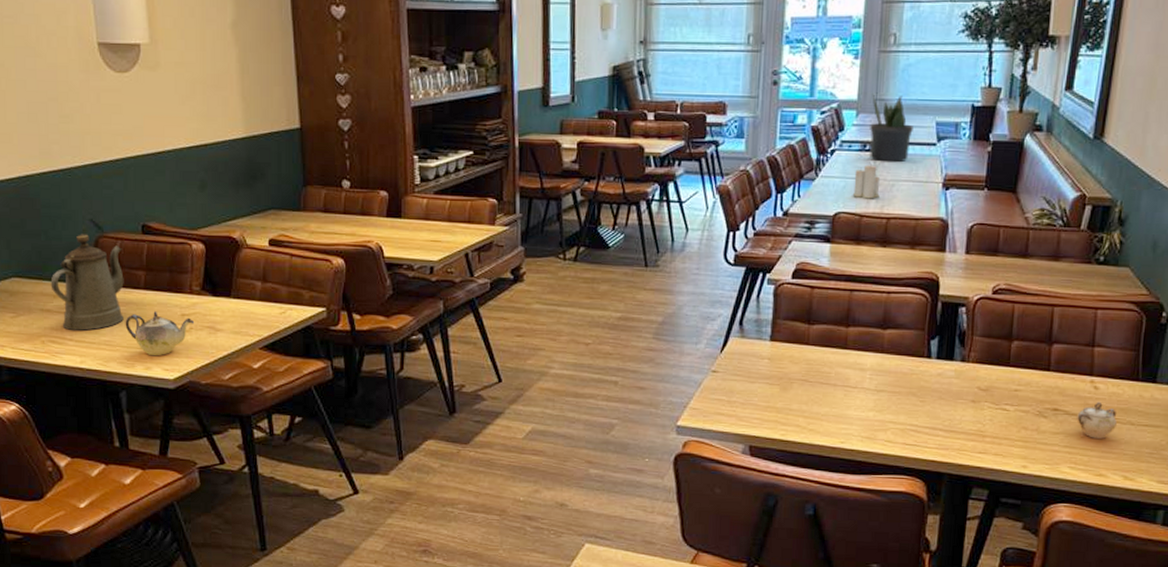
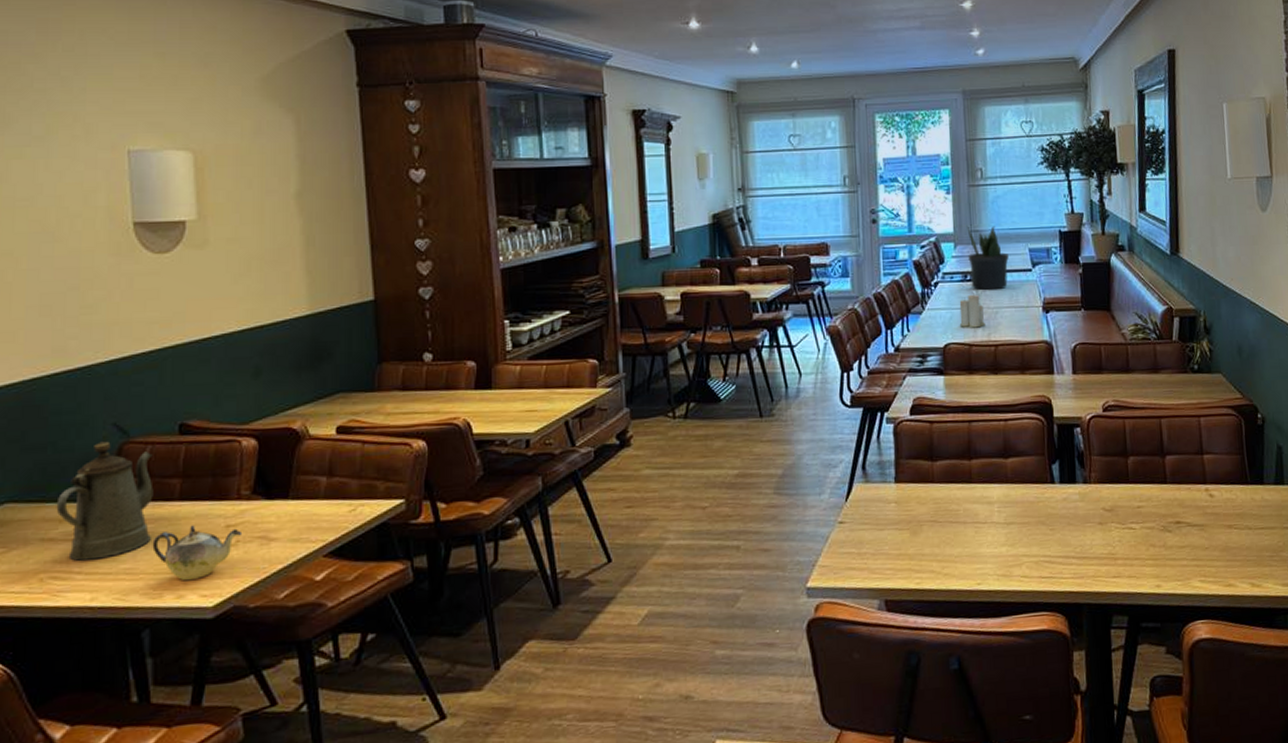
sugar bowl: present [1076,402,1118,439] -> none [1198,509,1237,548]

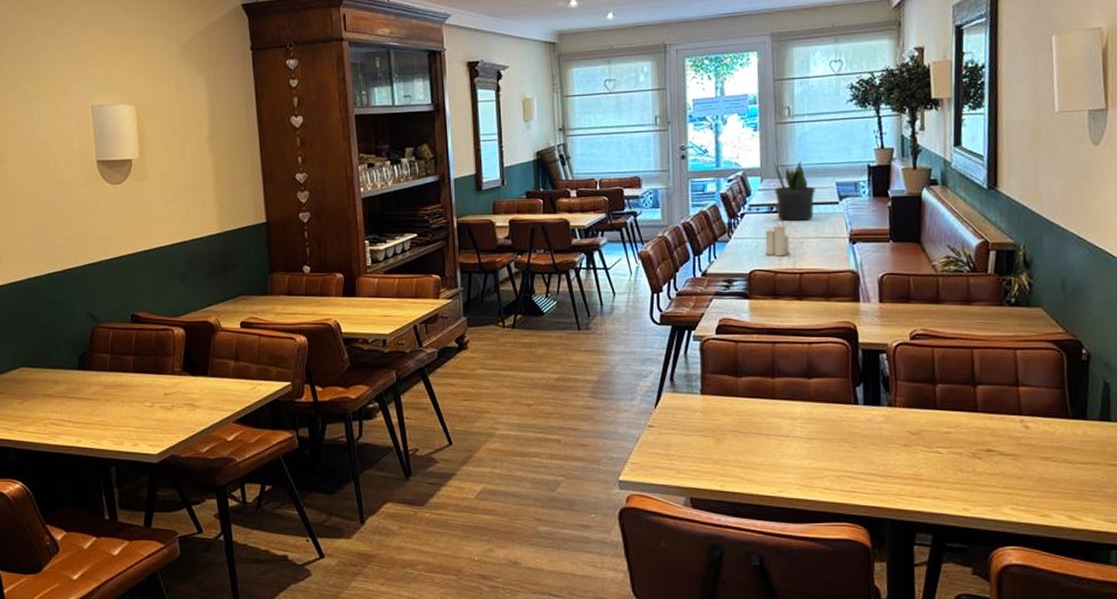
coffee pot: present [56,441,154,561] -> none [53,325,115,412]
teapot: present [152,525,243,581] -> none [116,392,176,433]

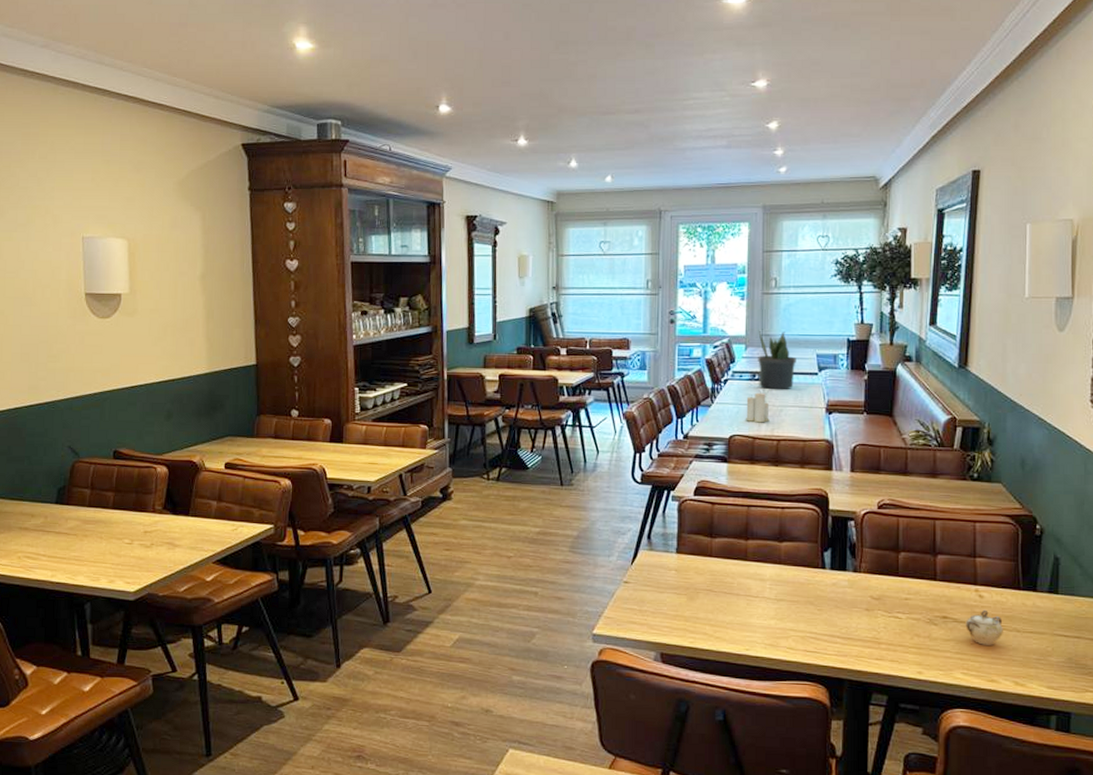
sugar bowl: none [1010,441,1054,478] -> present [964,609,1004,645]

